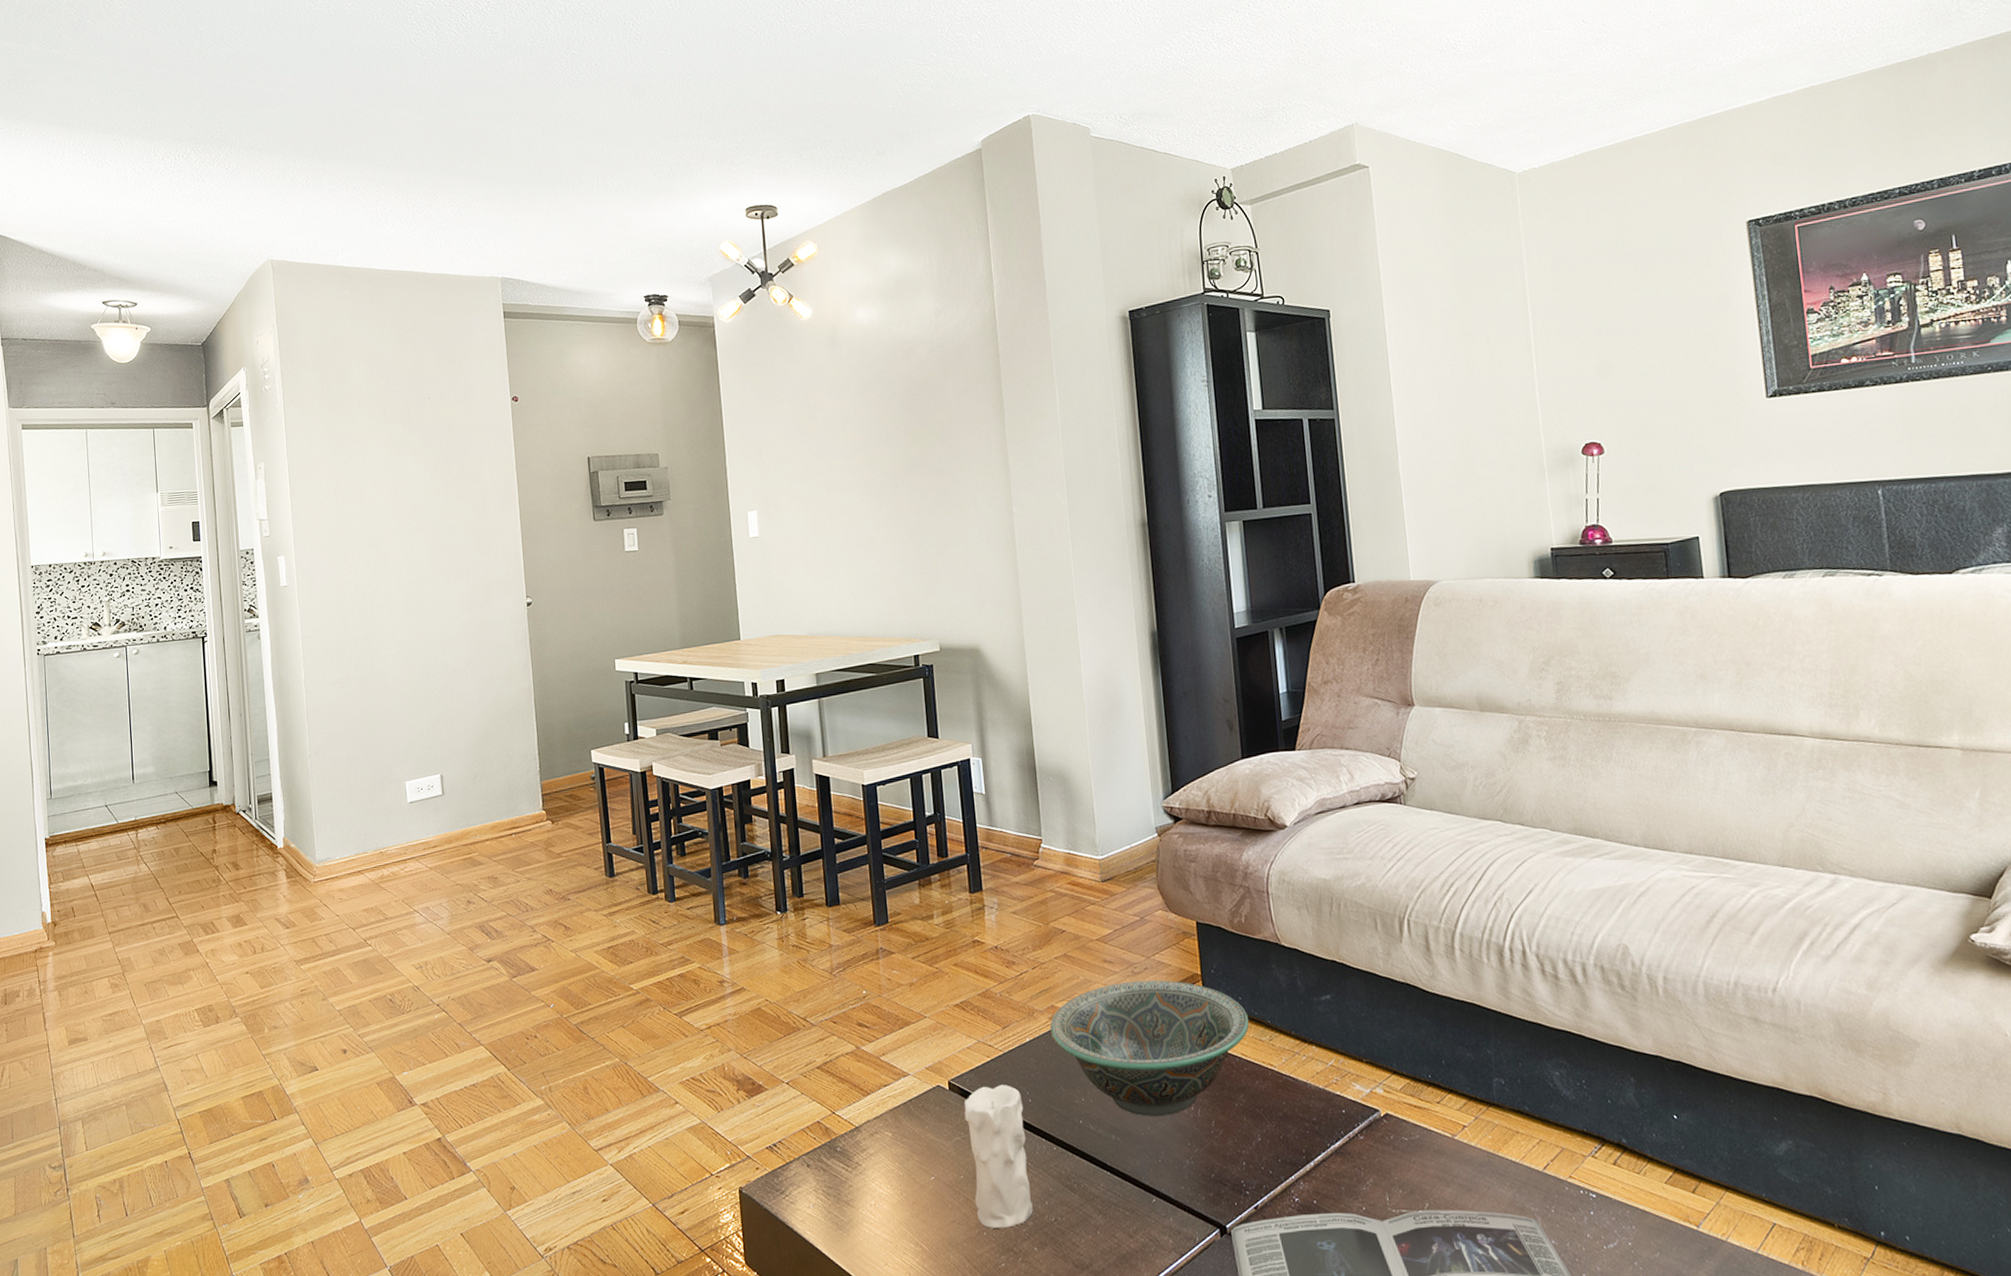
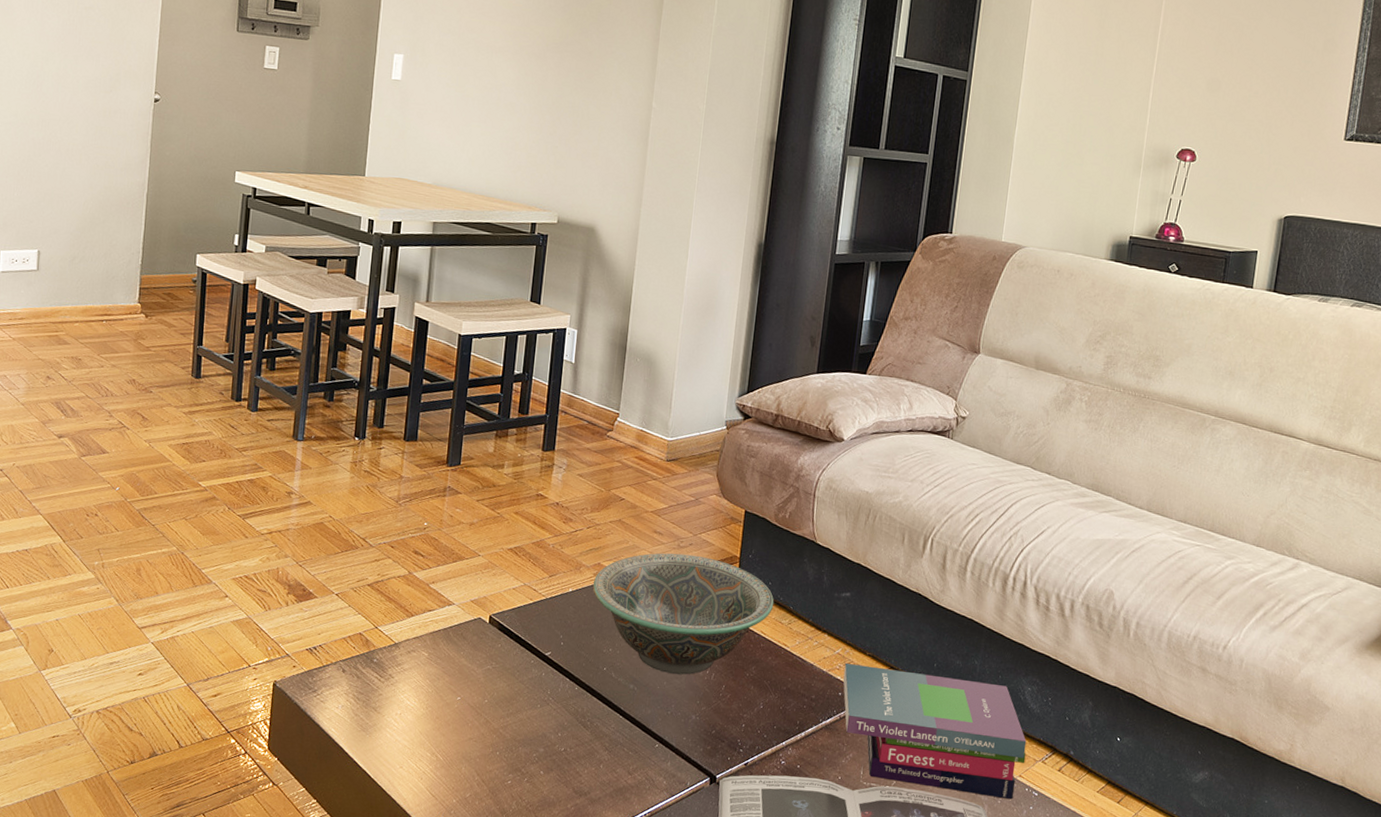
candle: present [964,1084,1033,1228] -> none [494,624,555,751]
books: none [1341,1073,1573,1207] -> present [843,662,1027,800]

